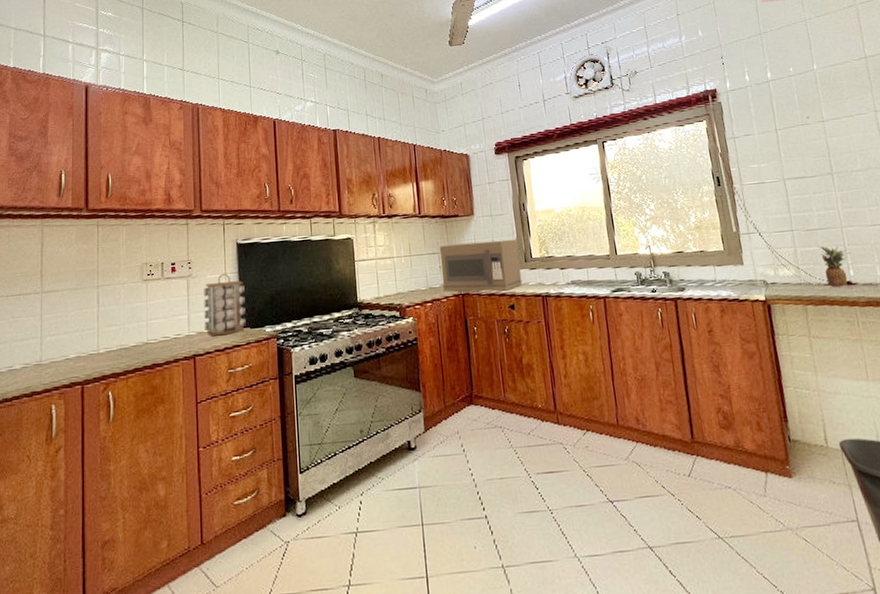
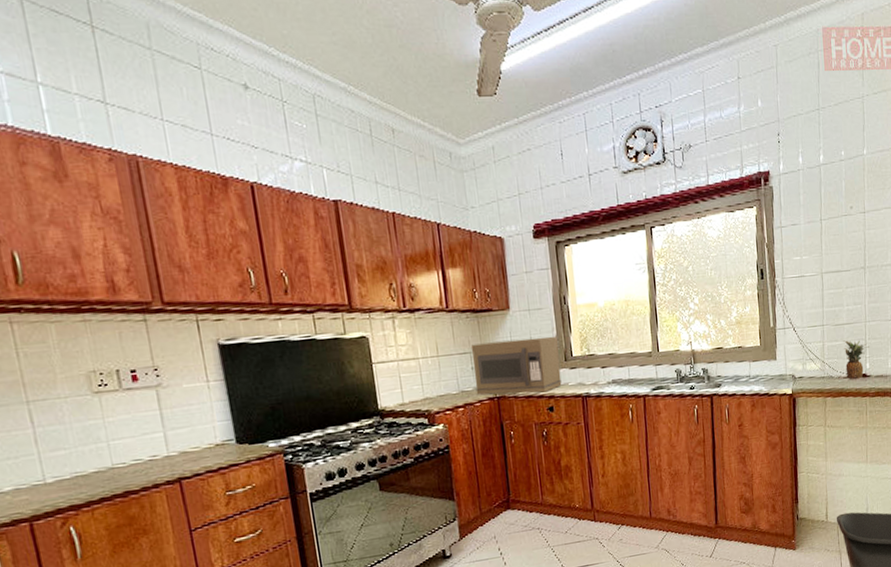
spice rack: present [203,273,246,337] -> none [180,381,243,456]

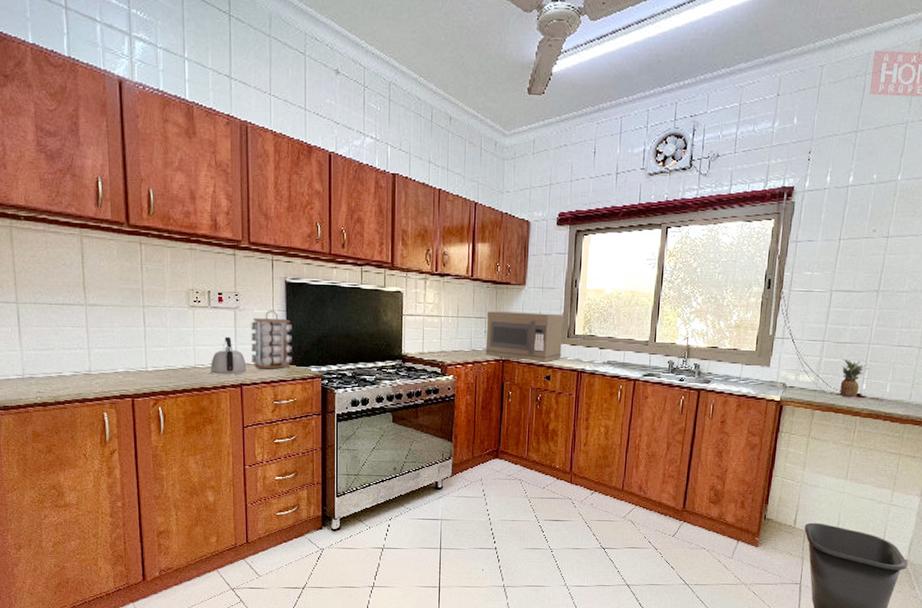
kettle: none [133,422,184,472] -> present [210,336,247,376]
spice rack: none [180,381,243,456] -> present [250,310,292,370]

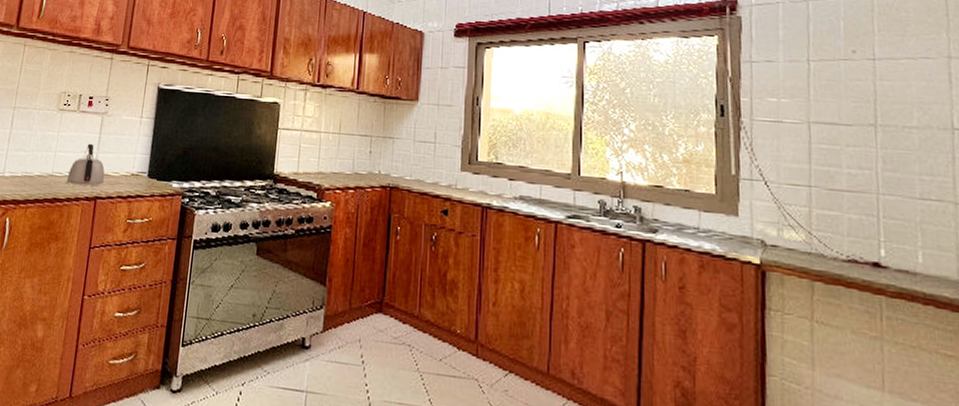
spice rack: present [250,310,292,370] -> none [110,117,159,183]
microwave: present [485,311,563,362] -> none [369,128,463,193]
fruit: present [839,358,869,398] -> none [841,211,885,269]

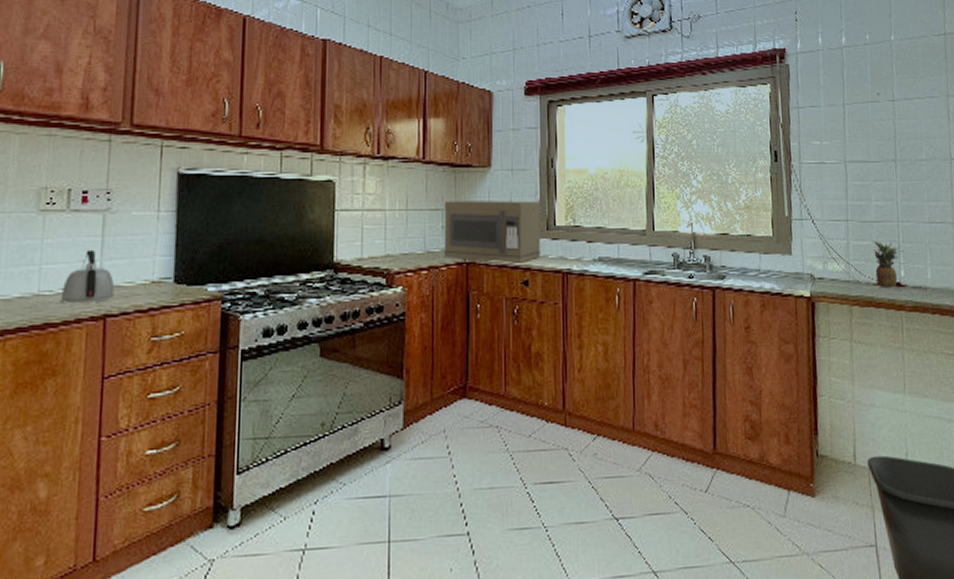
microwave: none [369,128,463,193] -> present [444,201,541,263]
fruit: none [841,211,885,269] -> present [871,240,904,289]

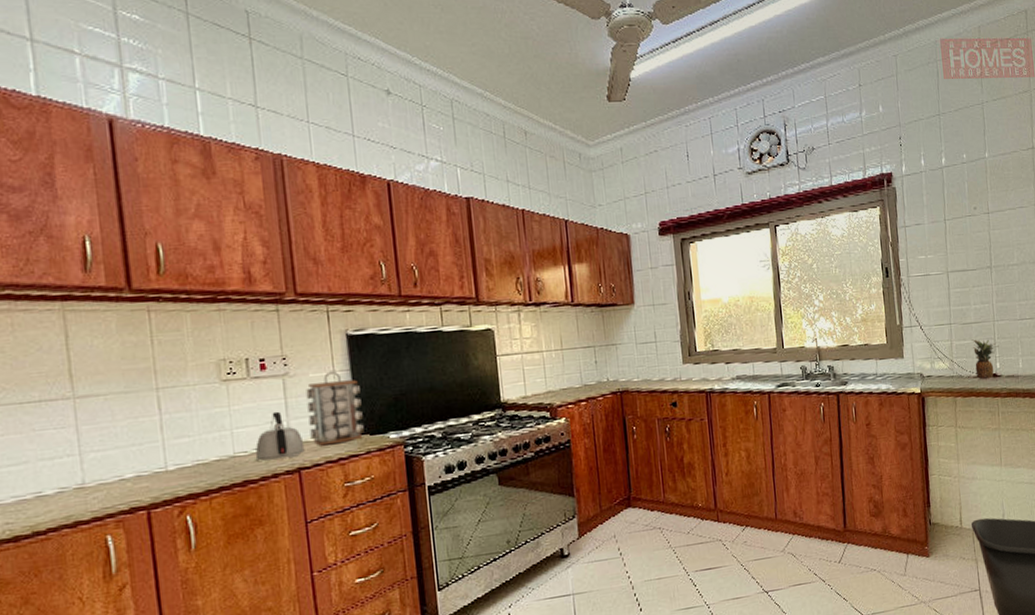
spice rack: none [121,211,184,292] -> present [306,371,364,446]
microwave: present [444,201,541,263] -> none [594,331,686,389]

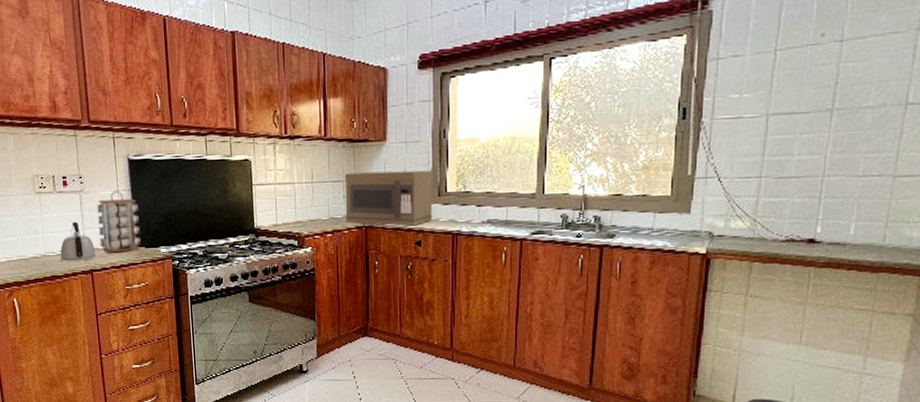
microwave: none [594,331,686,389] -> present [344,170,433,226]
fruit: present [971,339,999,380] -> none [785,197,824,245]

